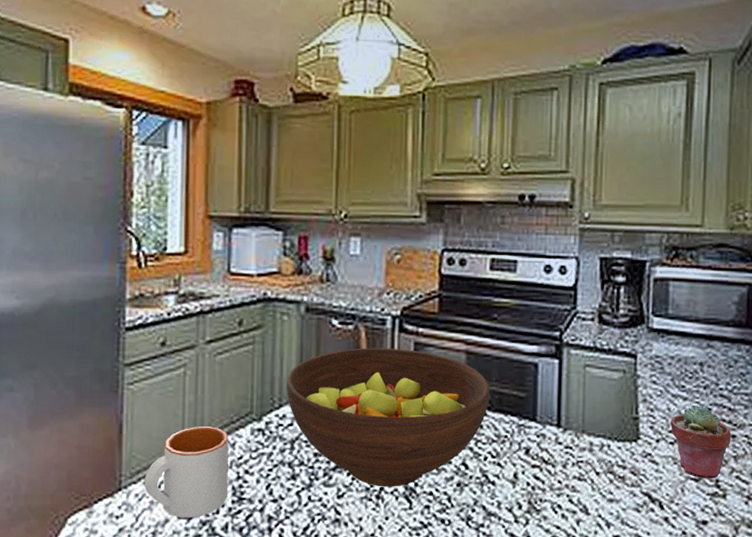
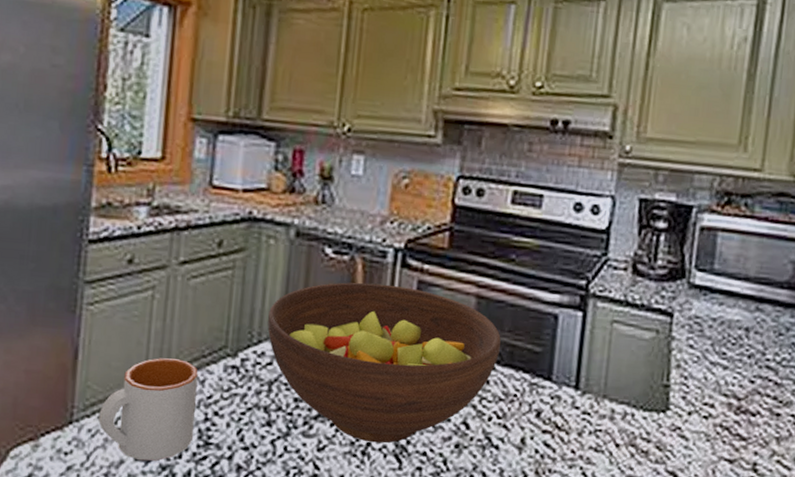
potted succulent: present [670,405,731,478] -> none [706,376,775,461]

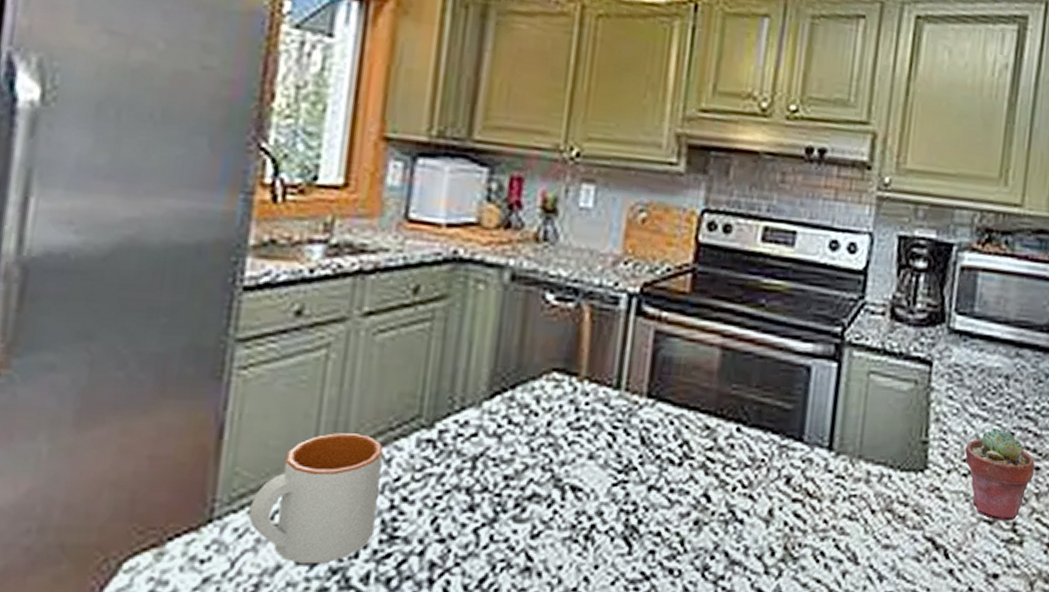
fruit bowl: present [267,282,501,444] -> none [473,334,748,525]
potted succulent: none [706,376,775,461] -> present [965,428,1035,520]

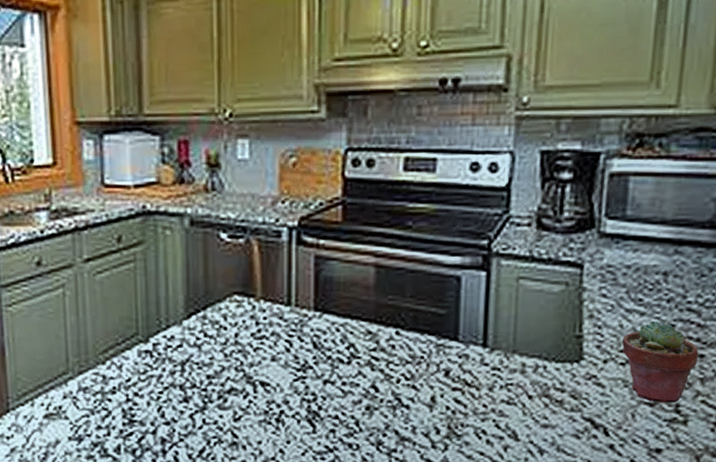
mug: present [248,433,383,565] -> none [31,349,118,440]

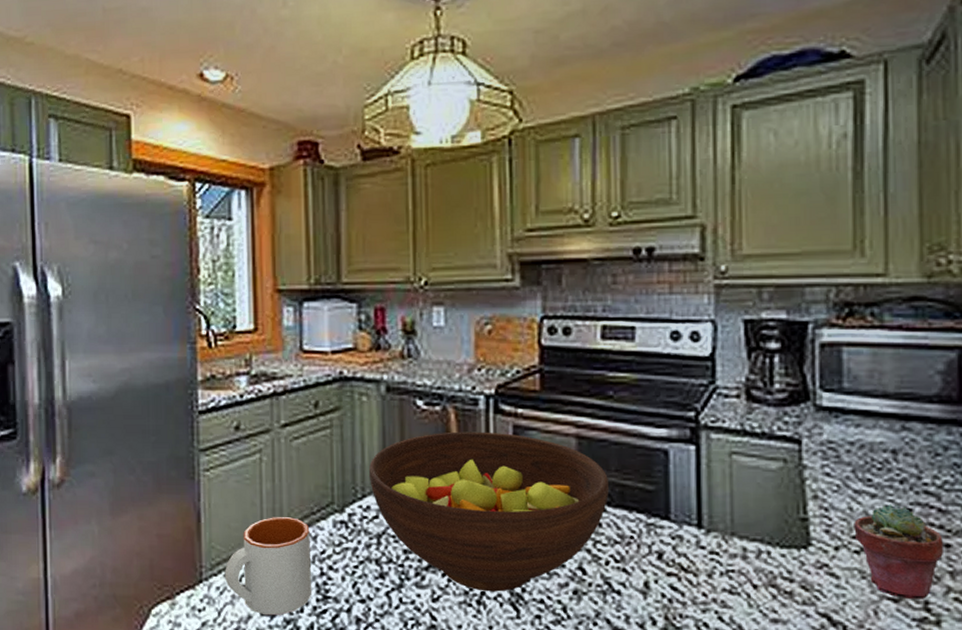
mug: none [31,349,118,440] -> present [225,517,311,616]
fruit bowl: none [173,262,403,410] -> present [369,431,609,592]

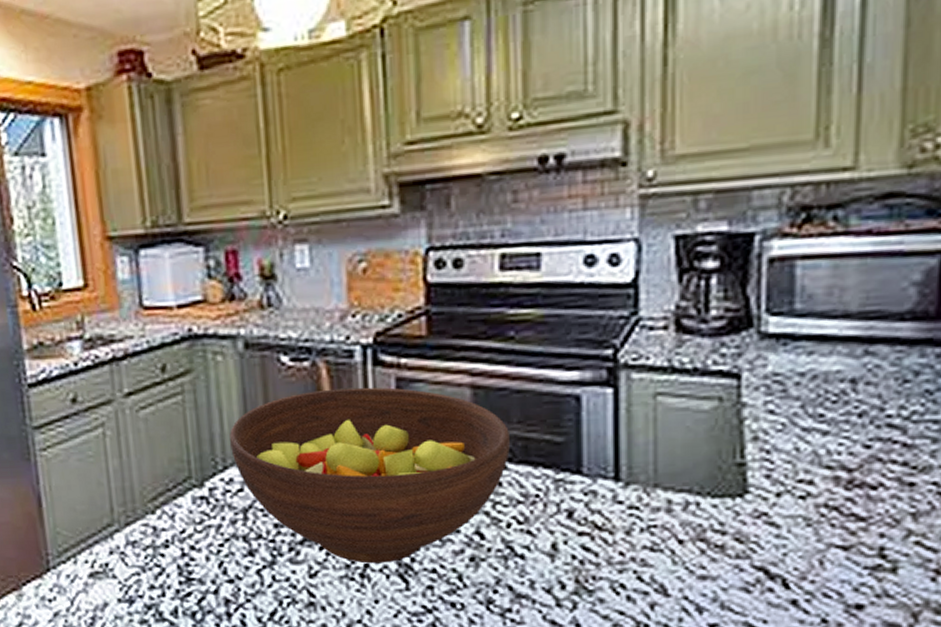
mug: present [225,517,311,616] -> none [74,496,173,602]
potted succulent: present [854,504,943,599] -> none [800,441,906,546]

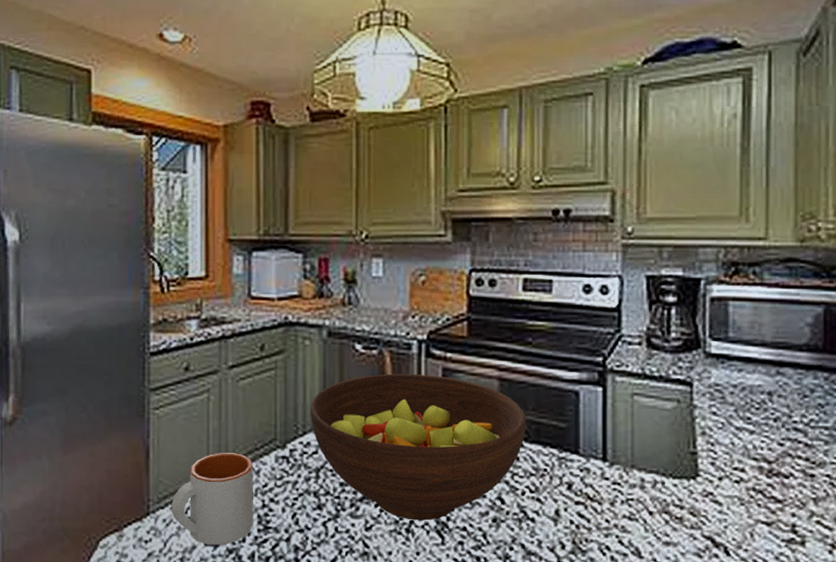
mug: none [74,496,173,602] -> present [171,453,253,546]

